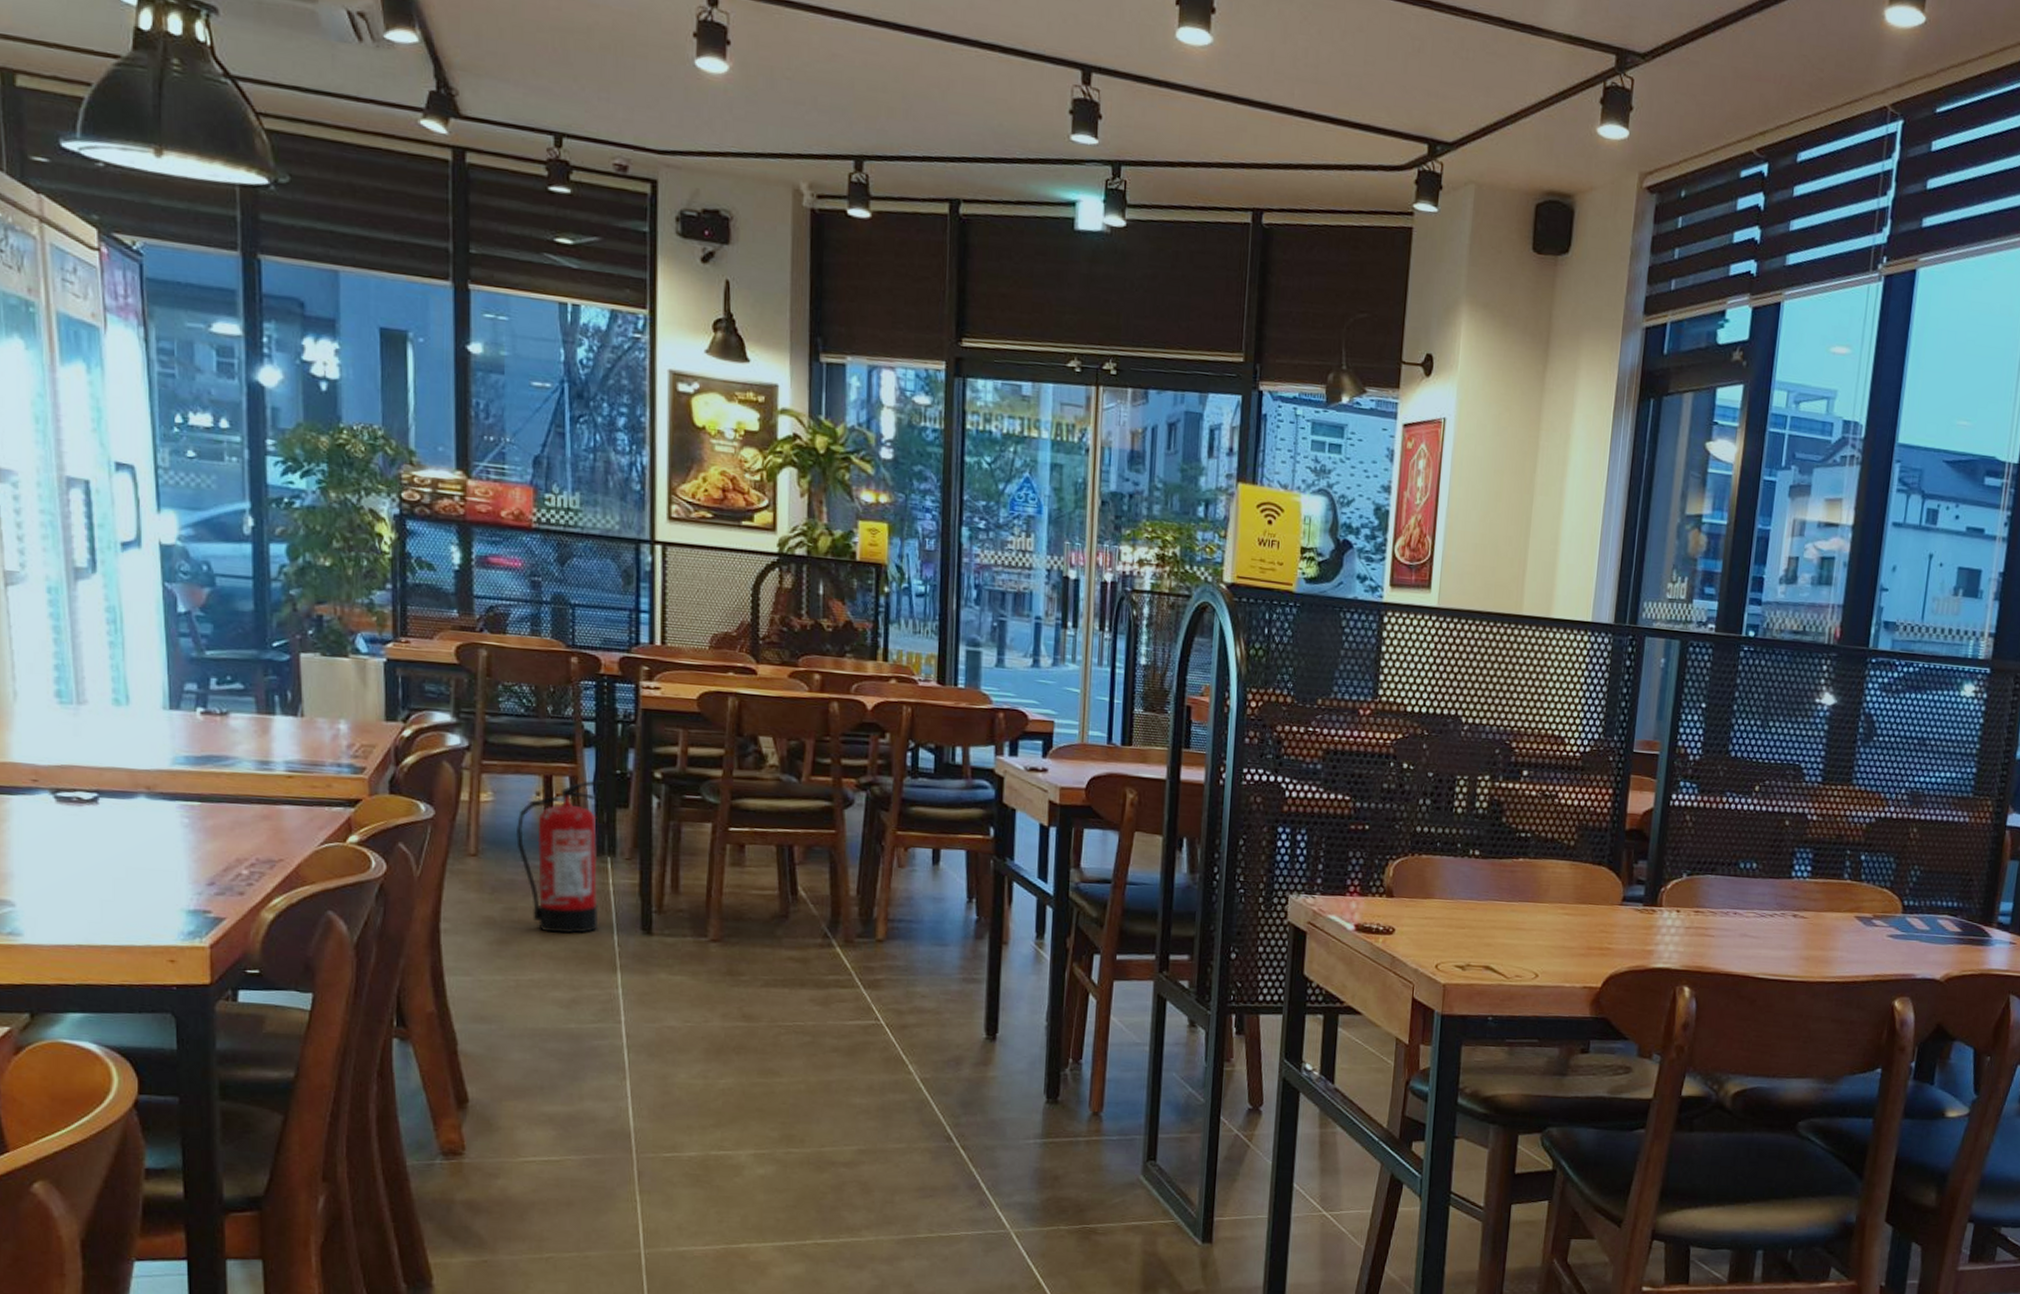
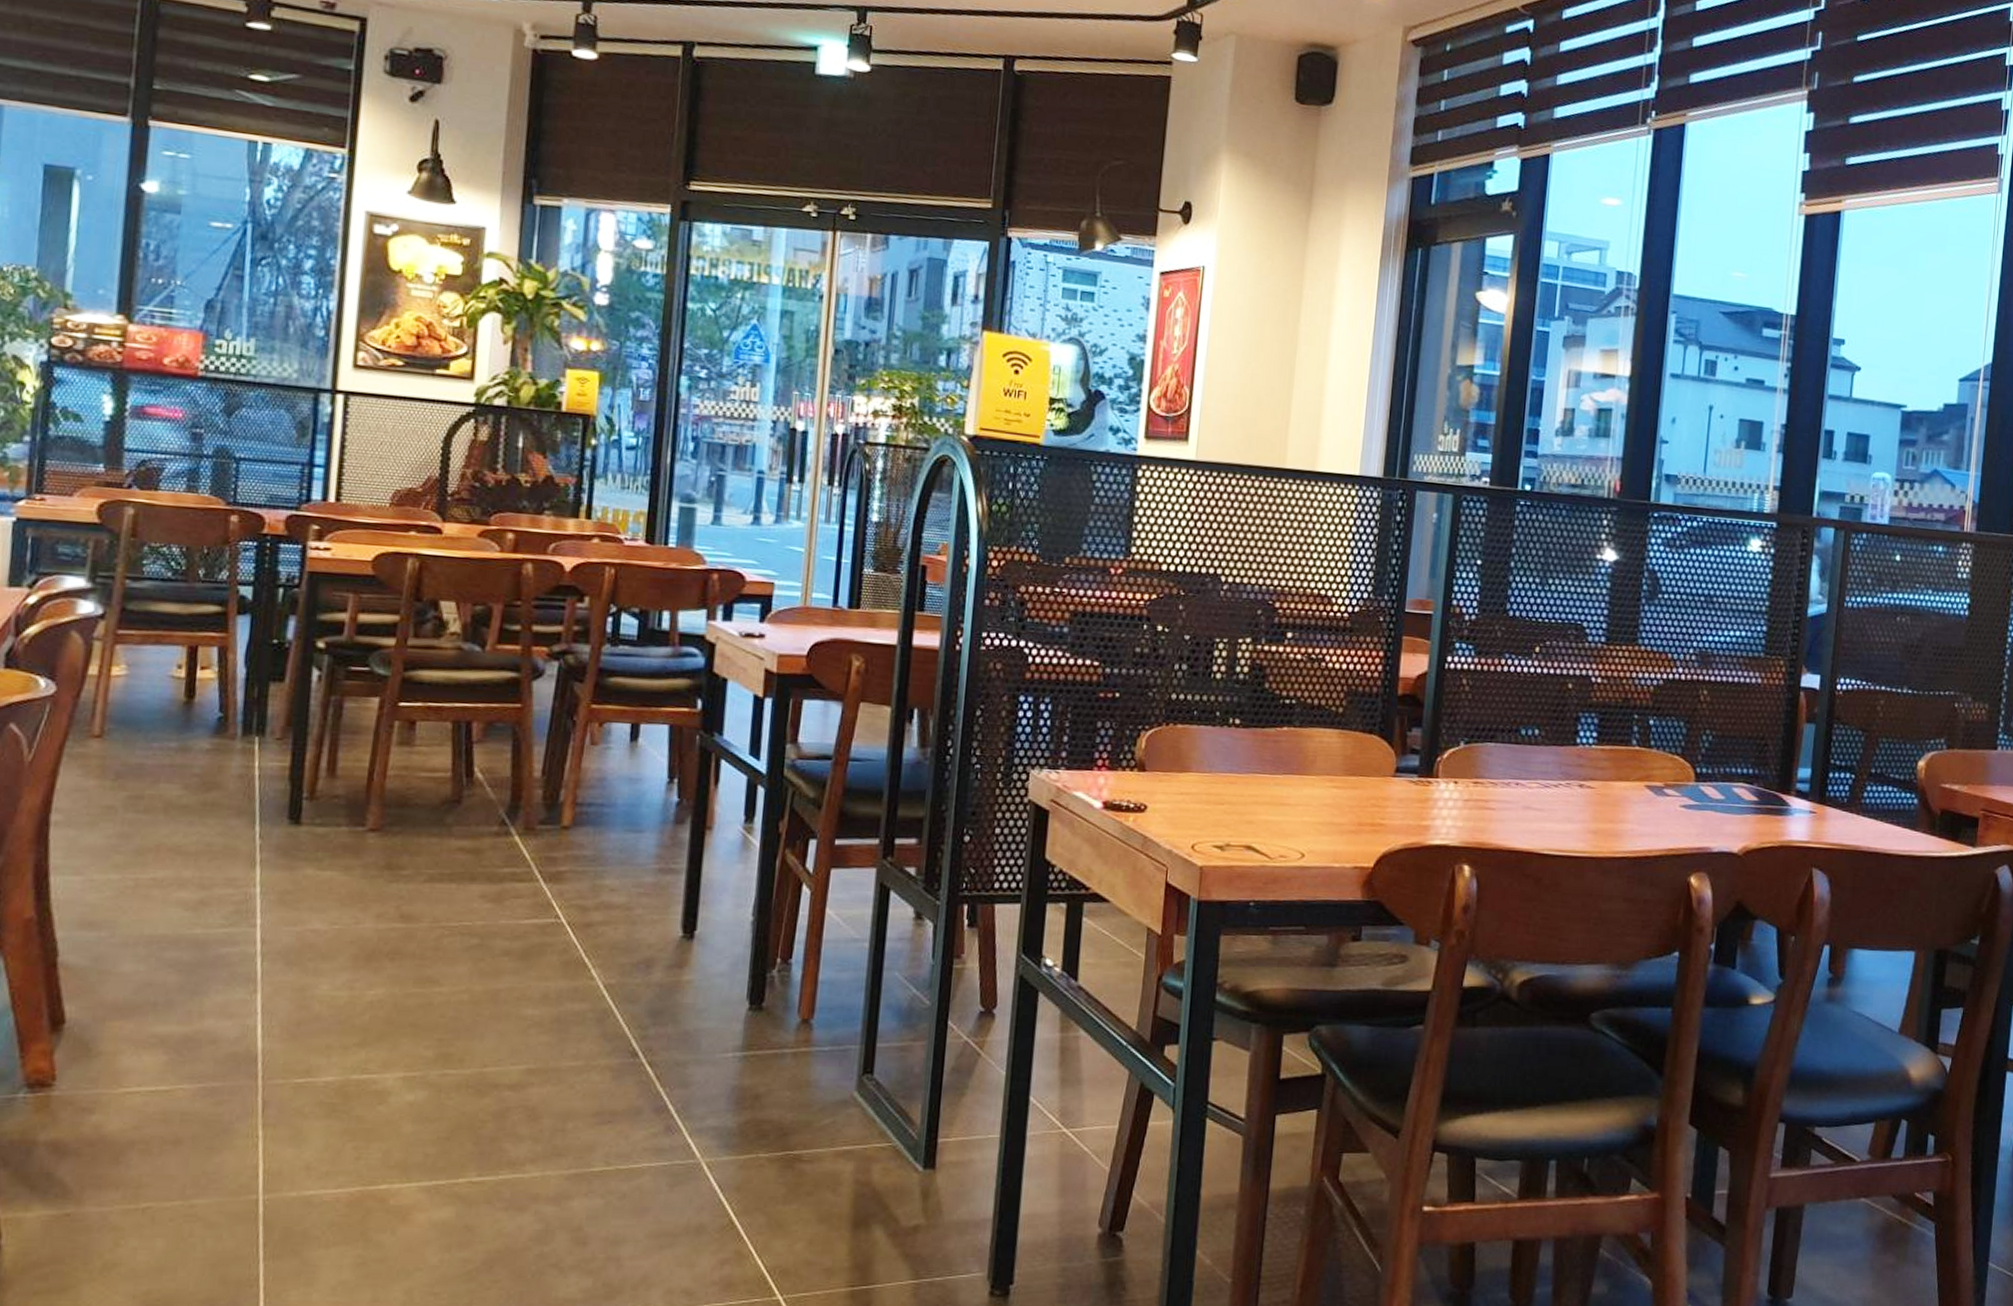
fire extinguisher: present [516,780,606,934] -> none [149,650,260,825]

